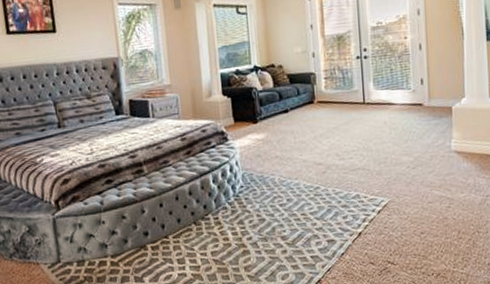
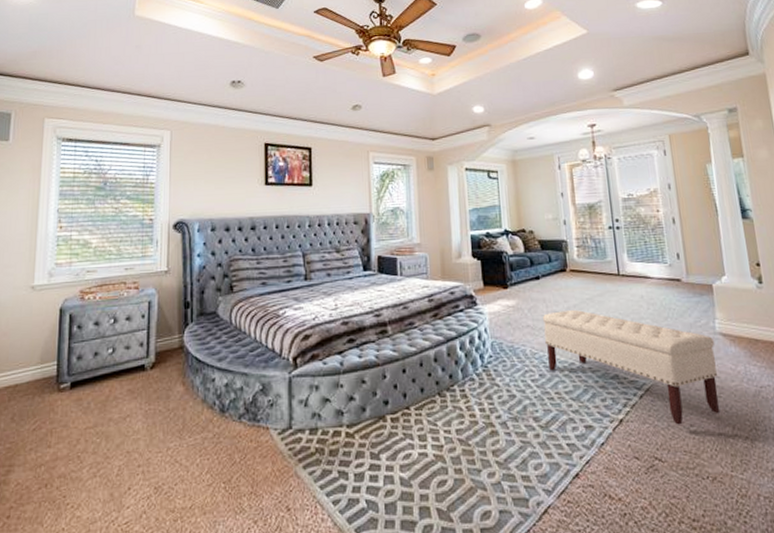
bench: none [290,138,449,234] -> present [542,309,720,425]

